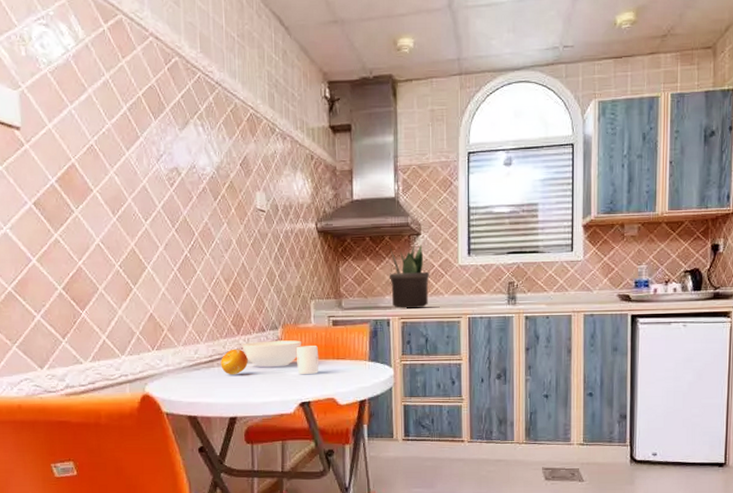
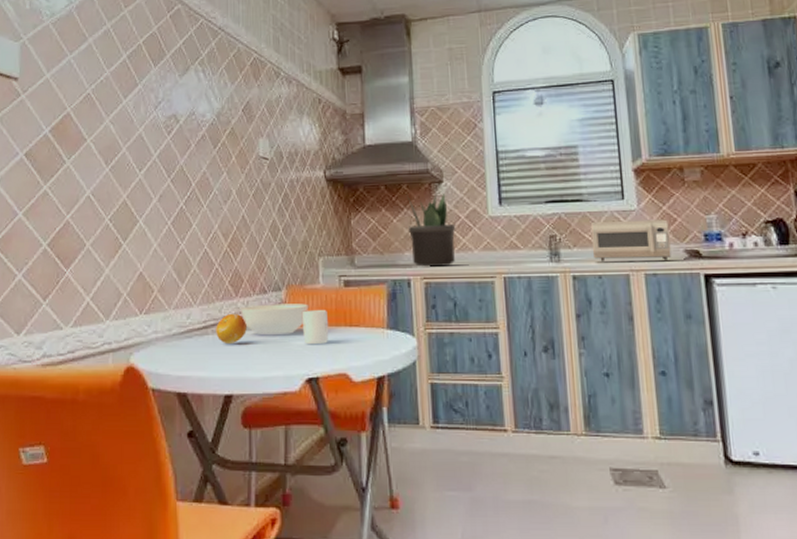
microwave: none [543,269,607,304] -> present [590,219,672,262]

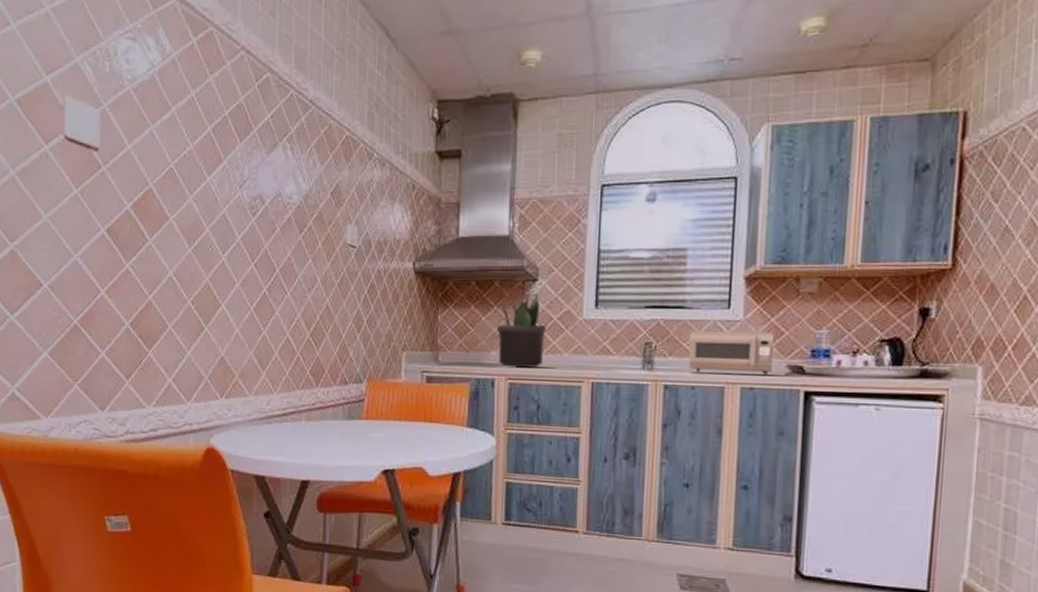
fruit: present [216,313,247,345] -> none [295,402,326,433]
bowl: present [240,303,309,336] -> none [319,395,390,427]
mug: present [303,310,329,345] -> none [382,404,408,438]

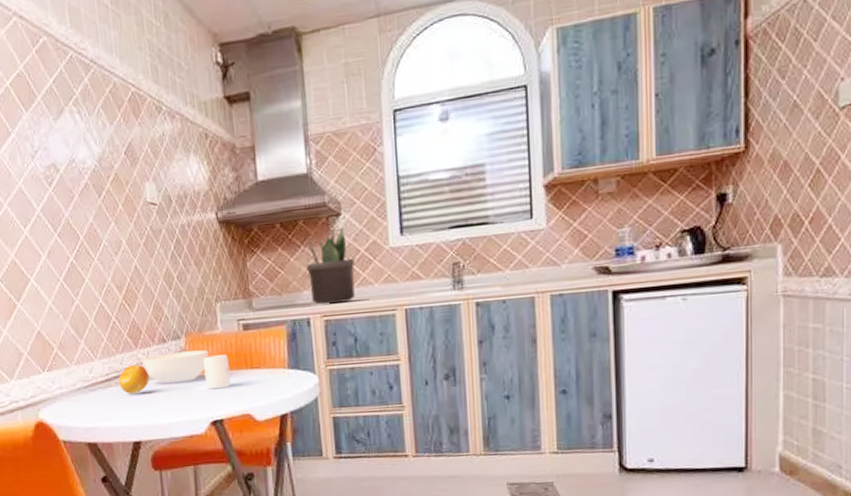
fruit: none [295,402,326,433] -> present [119,364,149,395]
bowl: none [319,395,390,427] -> present [140,350,210,384]
mug: none [382,404,408,438] -> present [203,355,231,390]
microwave: present [688,331,775,375] -> none [495,236,580,286]

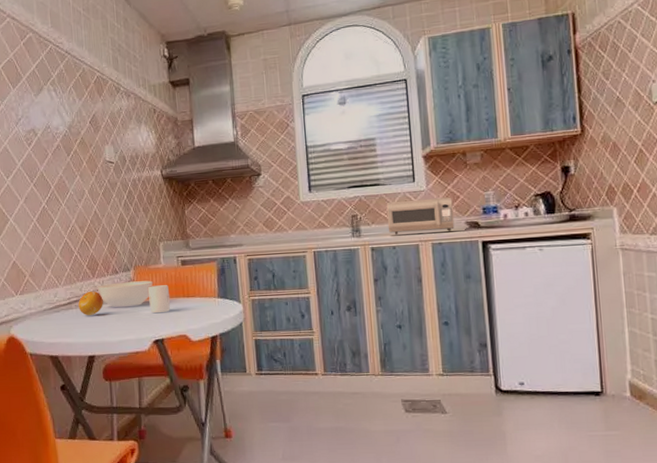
planter: present [303,226,356,305] -> none [230,184,273,246]
microwave: none [495,236,580,286] -> present [386,197,455,235]

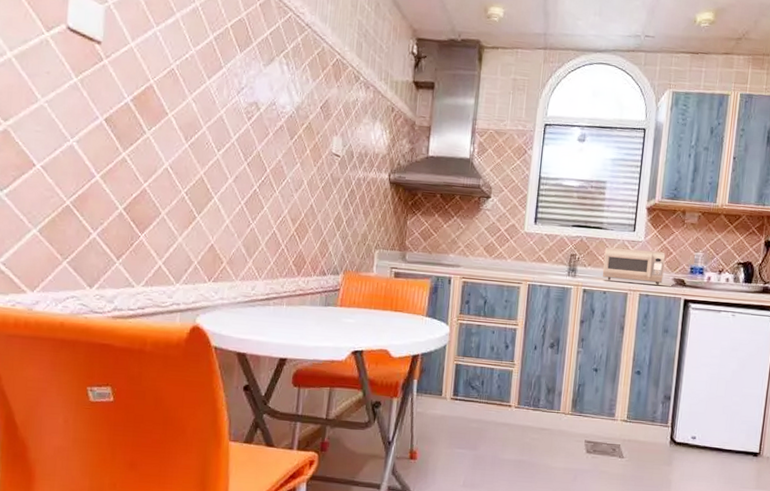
fruit: present [78,290,103,316] -> none [277,289,305,316]
bowl: present [97,280,154,308] -> none [300,284,362,313]
mug: present [148,285,171,314] -> none [354,294,378,324]

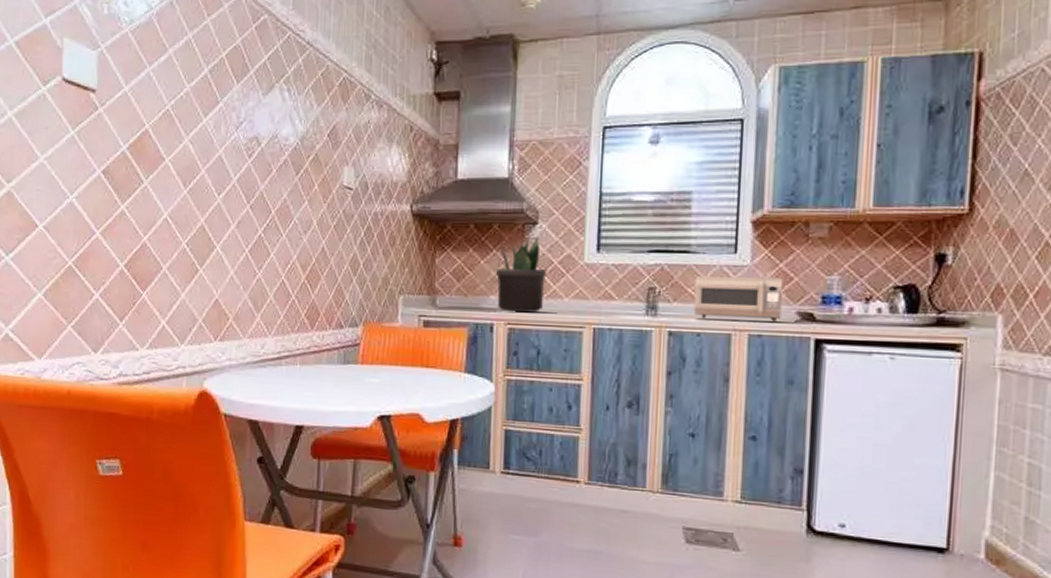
planter: none [456,204,496,270] -> present [496,234,547,313]

